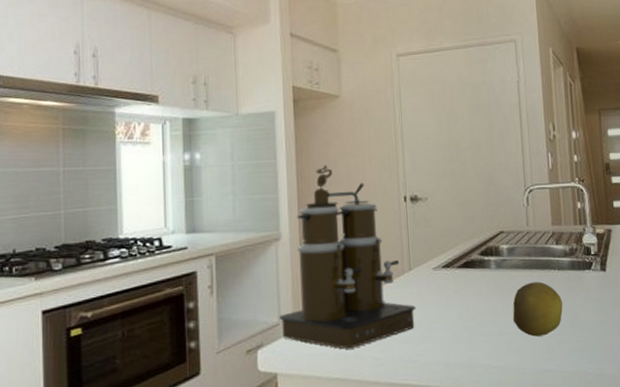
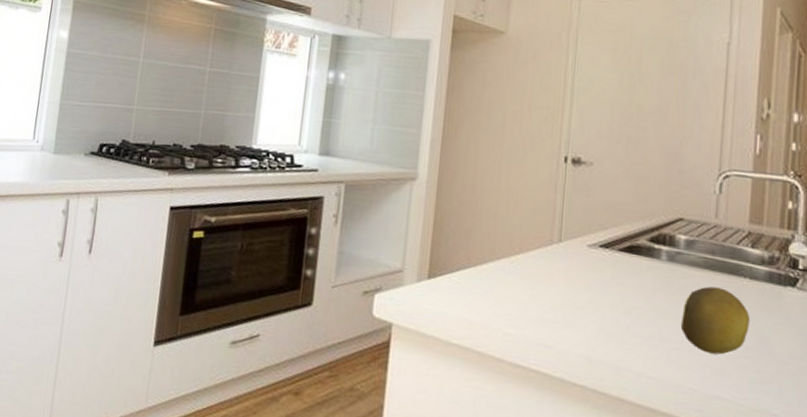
coffee maker: present [279,165,416,349] -> none [403,106,561,316]

